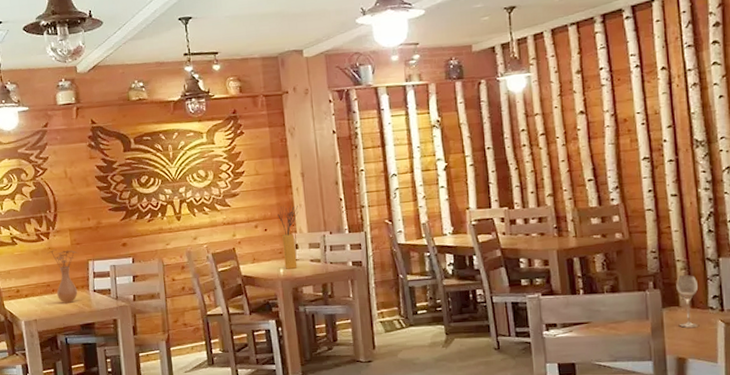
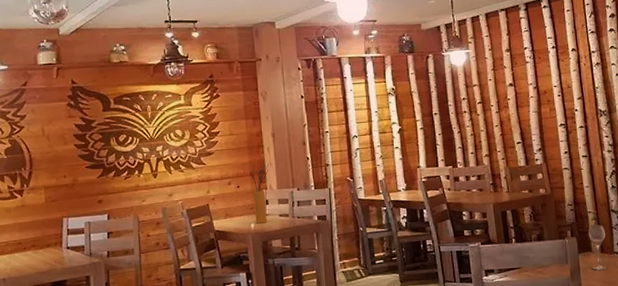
vase: present [46,250,78,303] -> none [19,207,52,261]

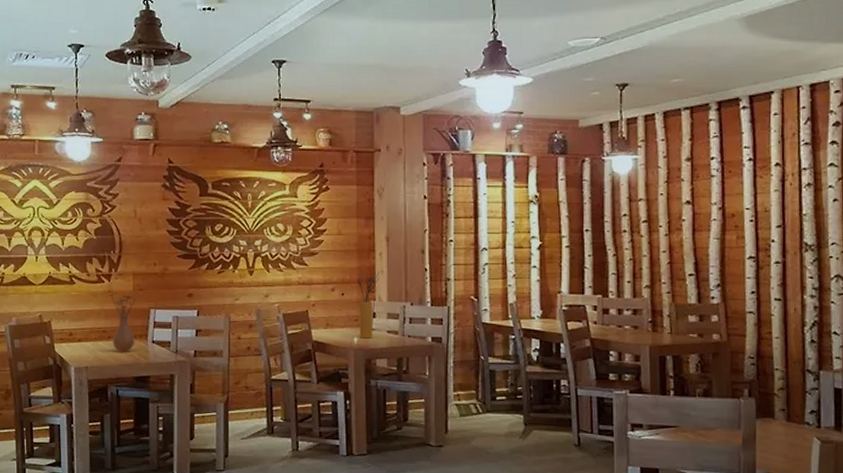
vase: none [19,207,52,261] -> present [106,293,140,352]
wineglass: present [588,224,607,271] -> none [772,386,795,443]

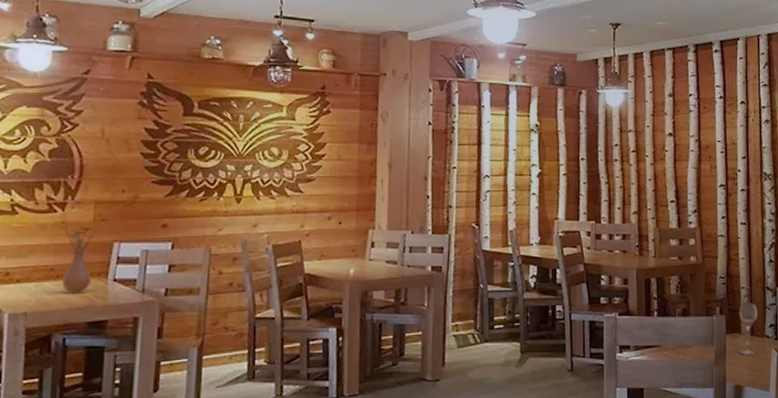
vase: present [357,270,380,339] -> none [356,198,380,270]
wineglass: none [772,386,795,443] -> present [739,303,757,356]

